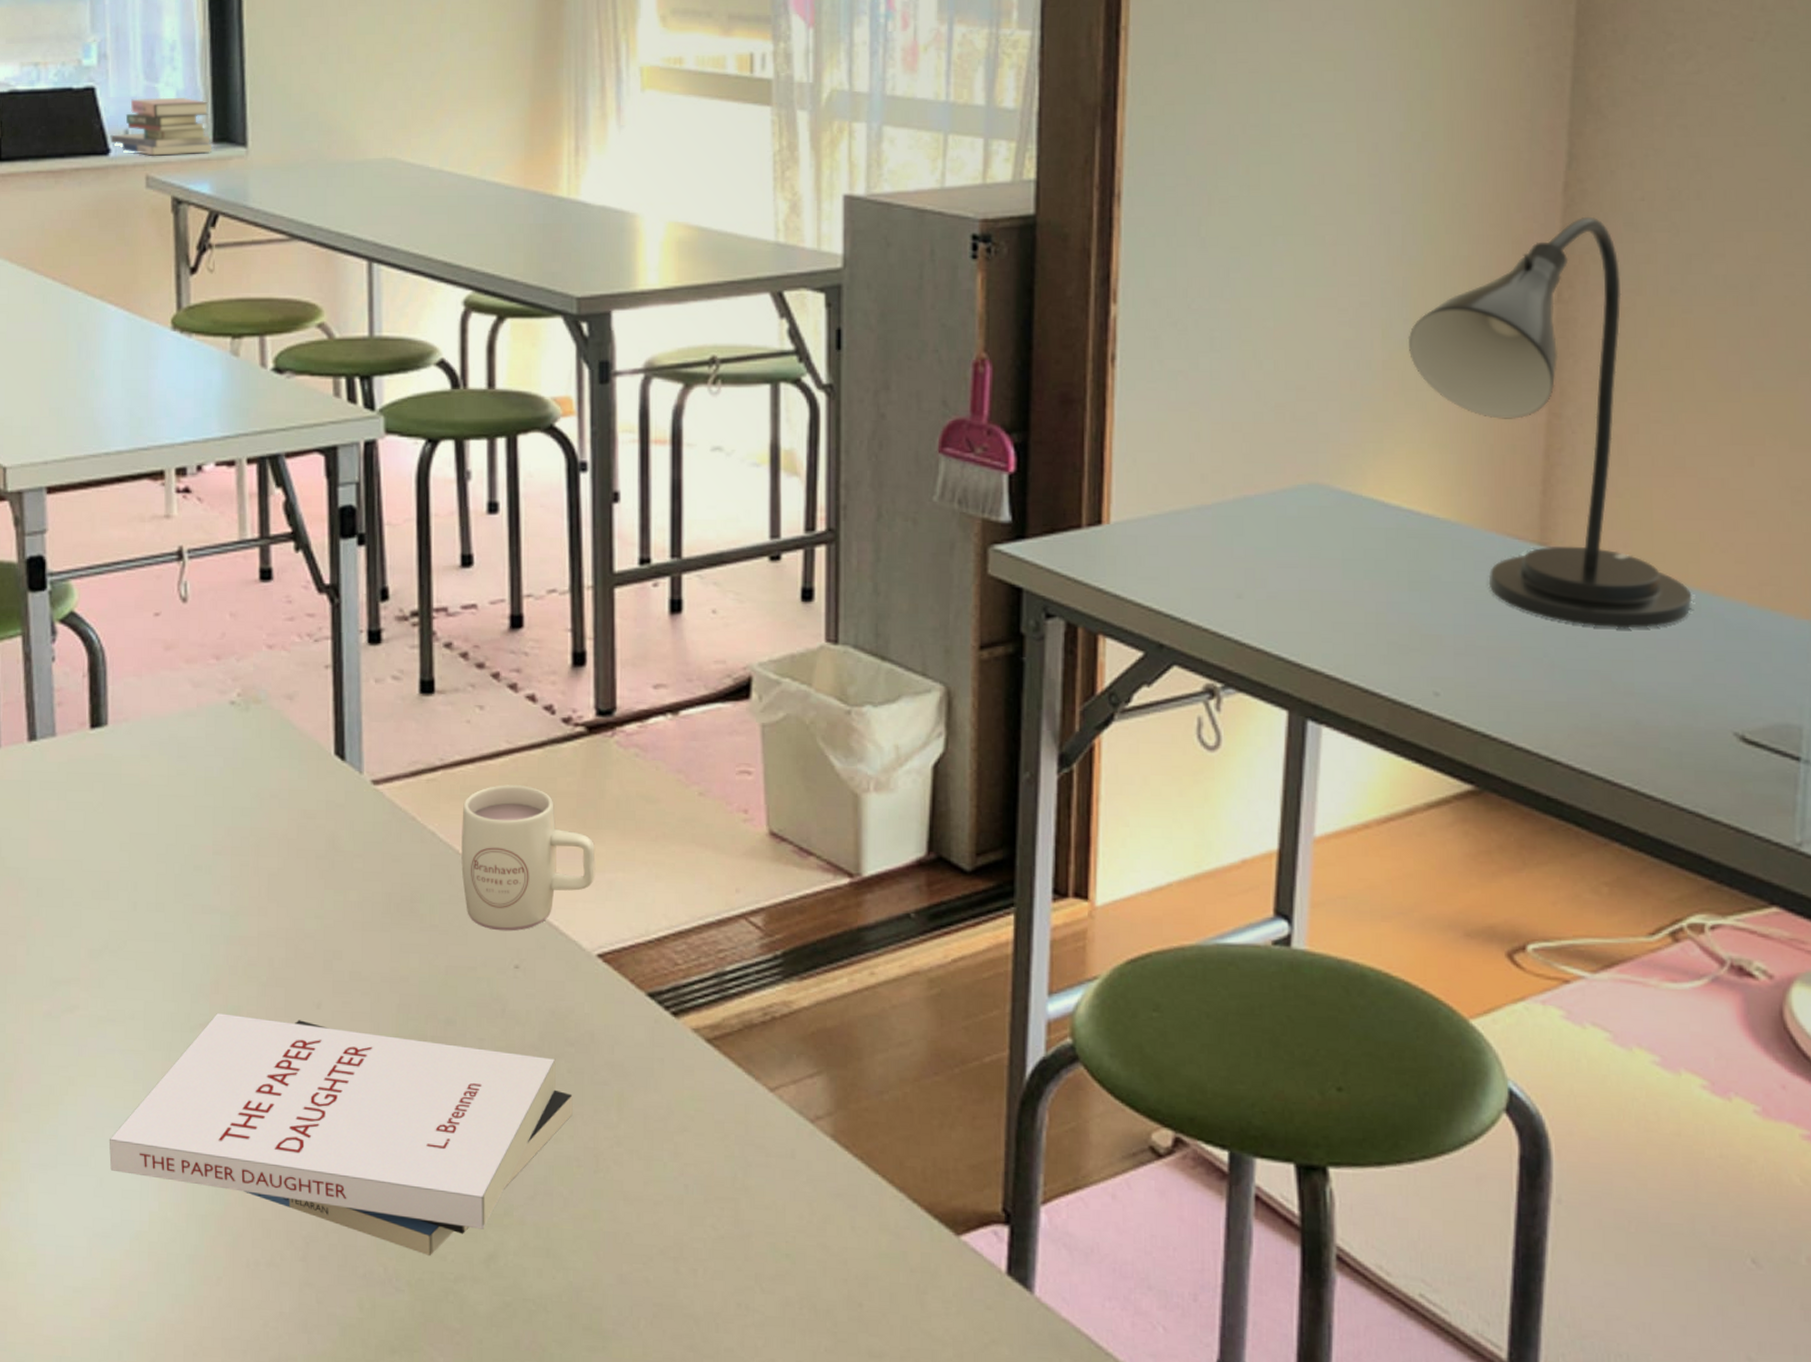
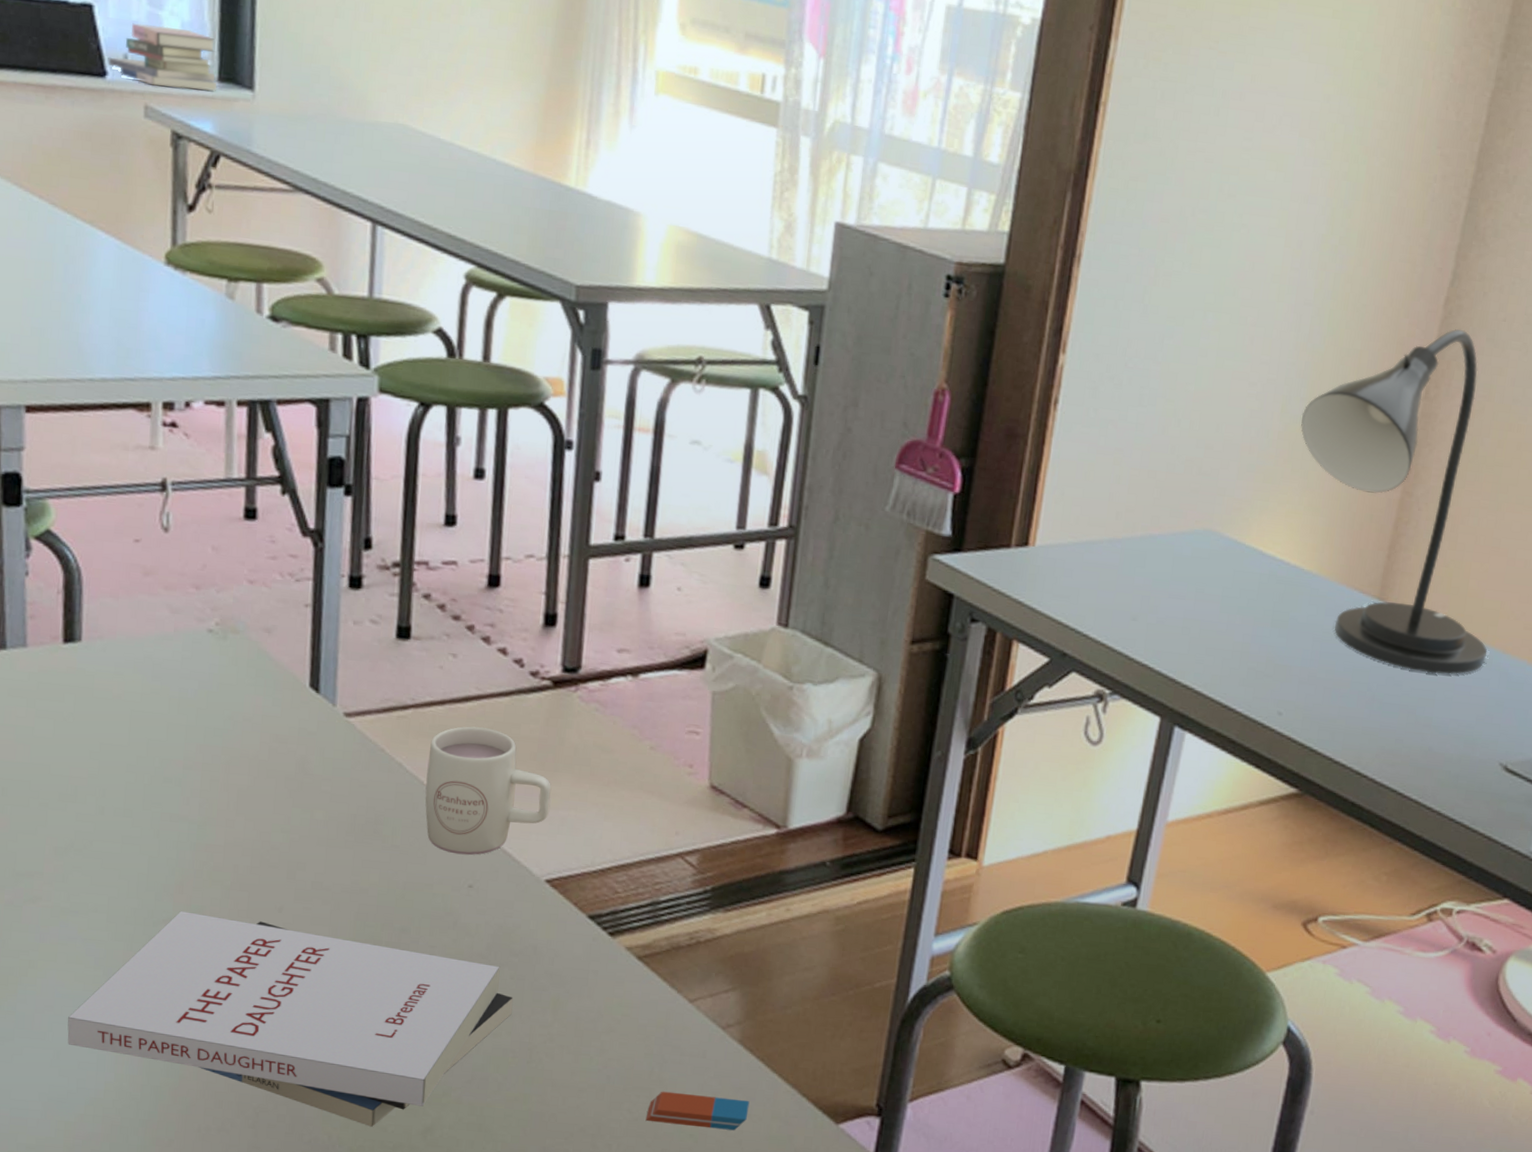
eraser: none [733,1201,851,1248] -> present [645,1091,750,1131]

